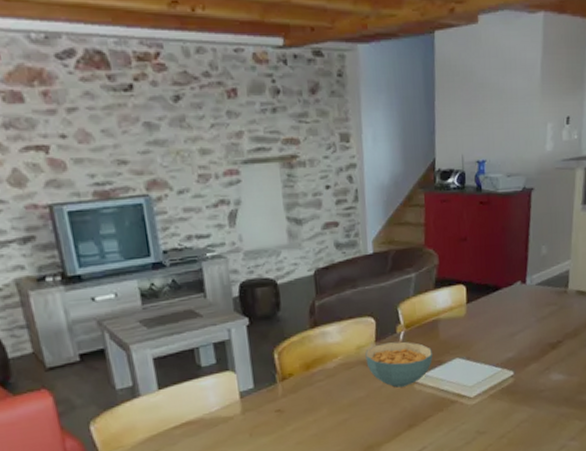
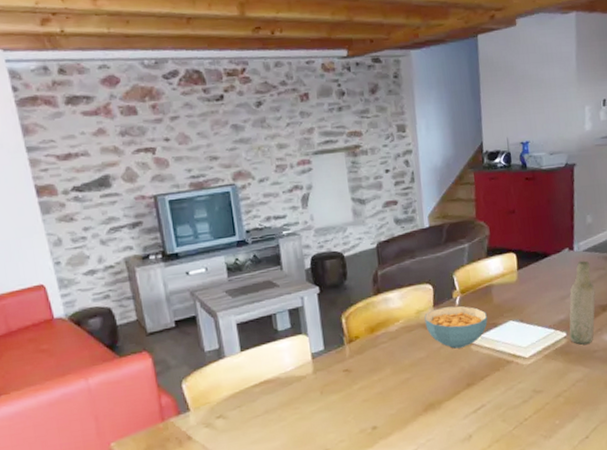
bottle: none [516,295,546,384] -> present [569,260,596,345]

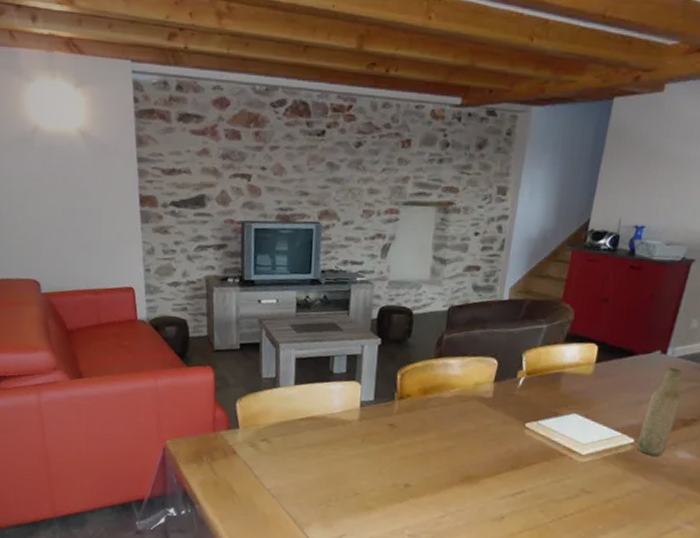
cereal bowl: present [424,306,488,349] -> none [481,384,550,430]

